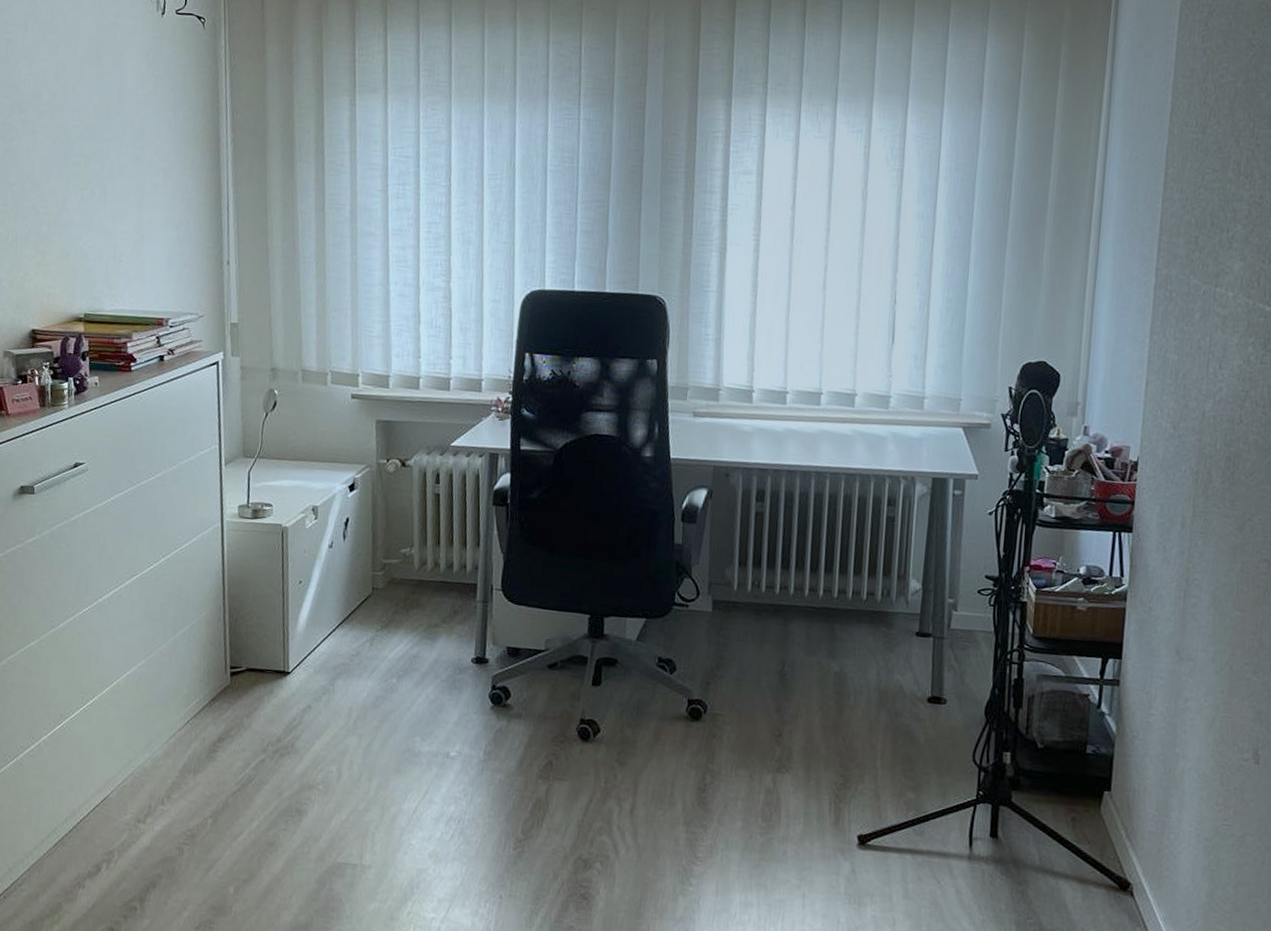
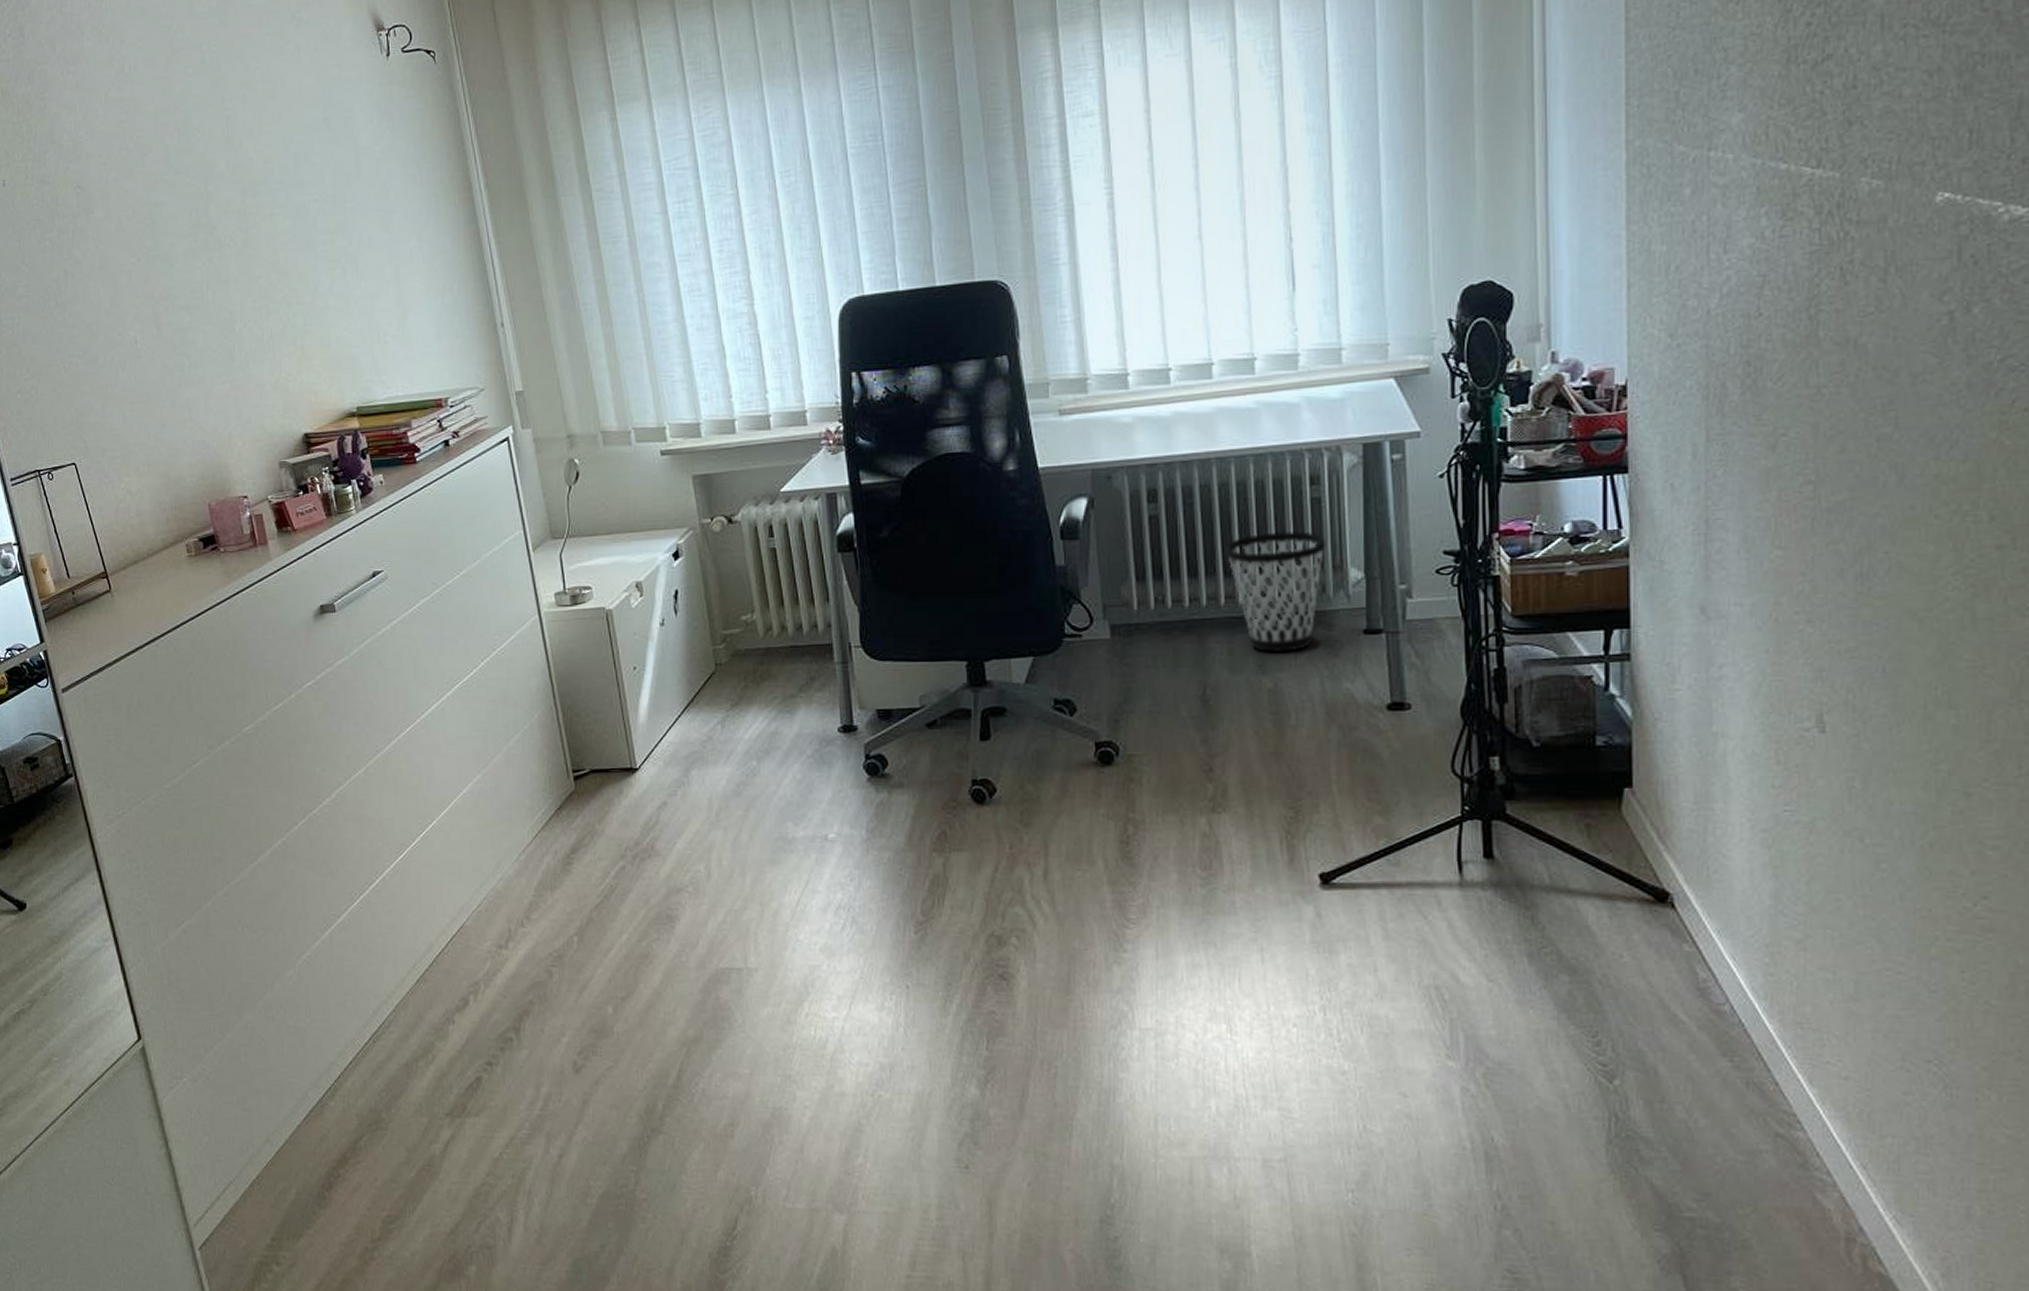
wastebasket: none [813,540,895,643] -> present [1225,531,1326,652]

